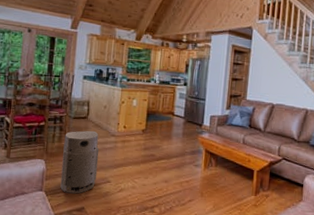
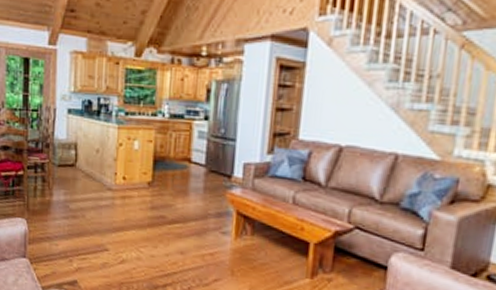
air purifier: present [60,130,100,194] -> none [46,182,93,264]

